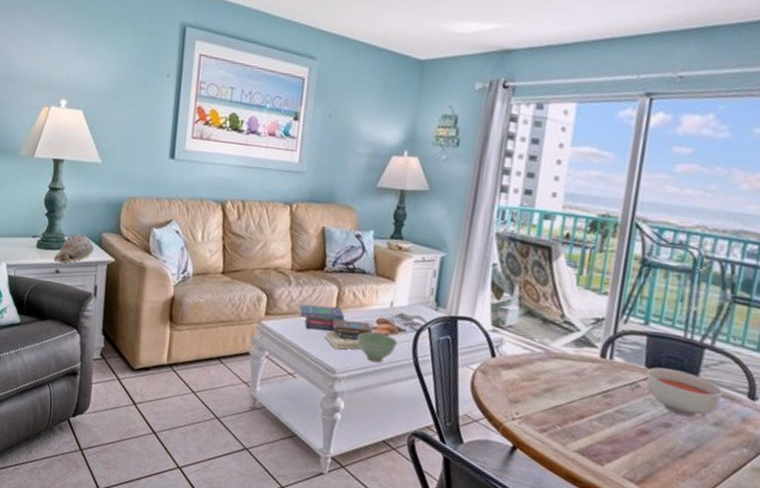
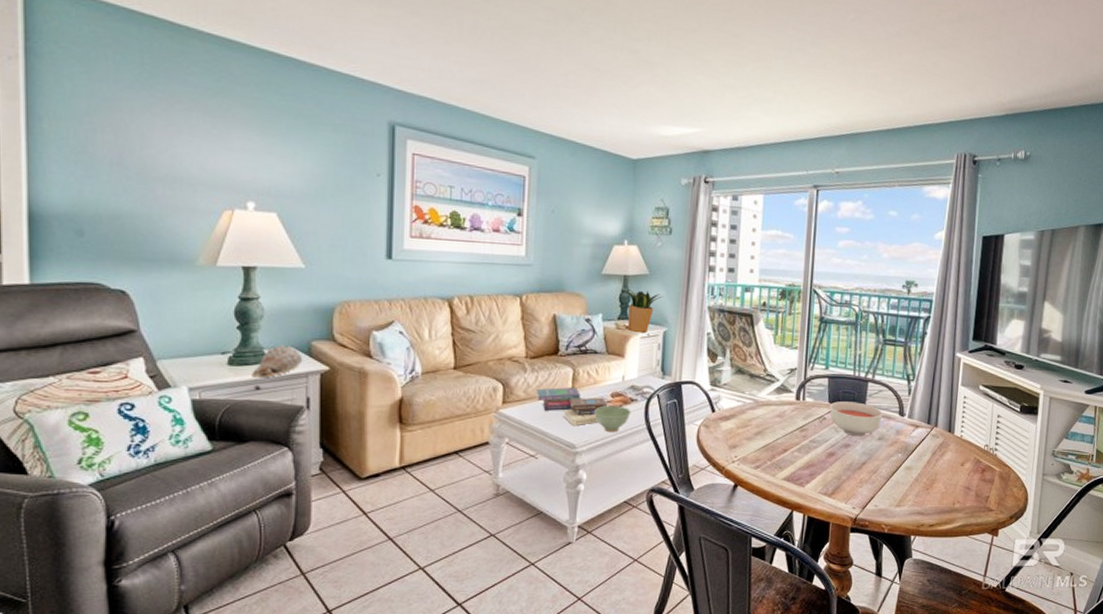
potted plant: none [400,204,444,257] -> present [624,288,664,334]

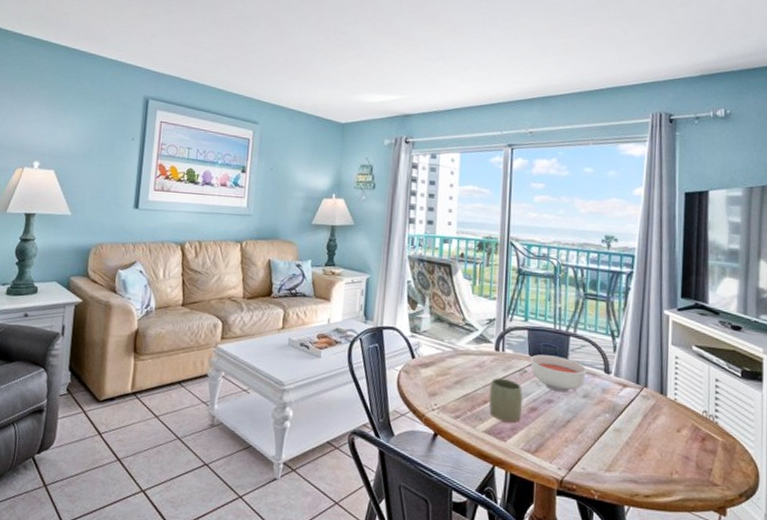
seashell: present [251,344,303,378] -> none [22,278,63,307]
books: present [536,387,581,411] -> none [250,327,290,349]
books: present [563,397,607,427] -> none [273,337,313,365]
bowl: present [593,405,631,433] -> none [301,346,336,373]
potted plant: present [624,288,664,334] -> none [331,237,367,280]
mug: none [788,426,822,468] -> present [488,378,523,422]

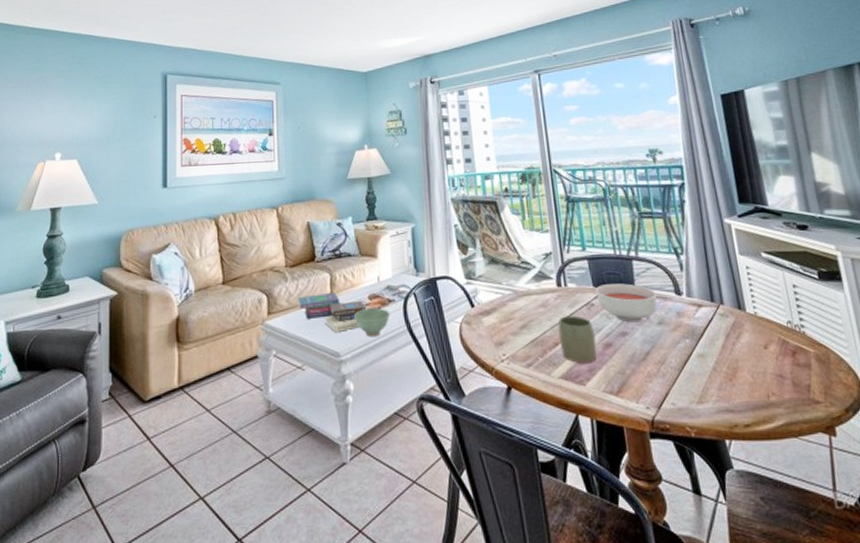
books: none [250,327,290,349] -> present [298,293,340,319]
books: none [273,337,313,365] -> present [325,300,365,333]
bowl: none [301,346,336,373] -> present [353,308,391,337]

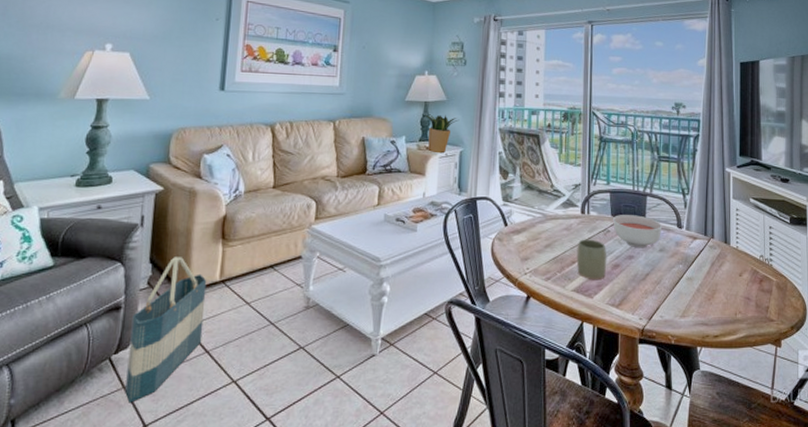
tote bag: none [95,364,166,525] -> present [125,257,207,403]
books: present [298,293,340,319] -> none [346,204,386,226]
books: present [325,300,365,333] -> none [369,213,409,241]
bowl: present [353,308,391,337] -> none [397,220,431,247]
potted plant: none [370,189,407,232] -> present [425,113,460,154]

